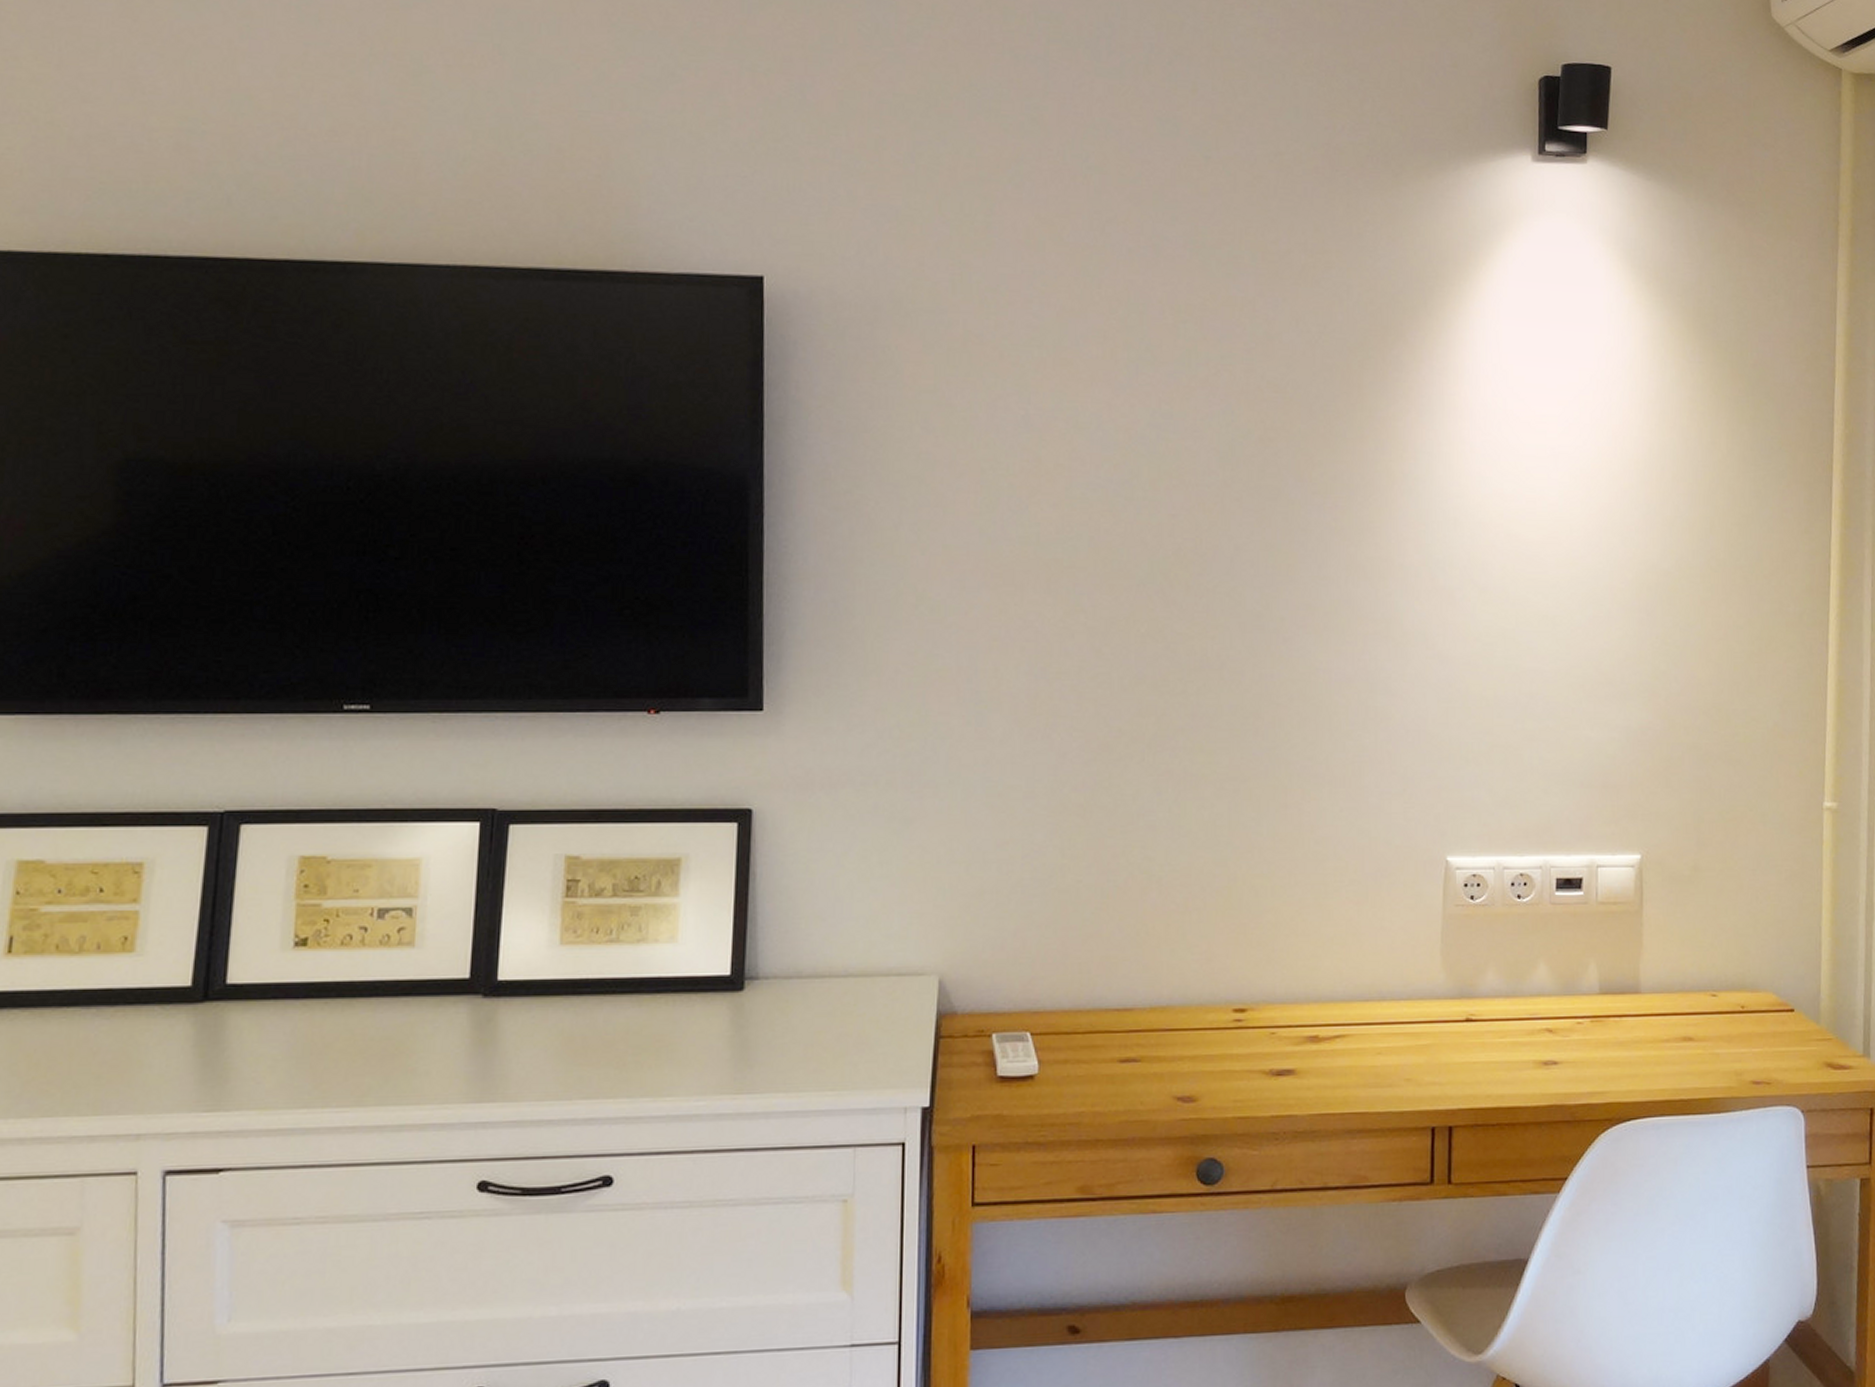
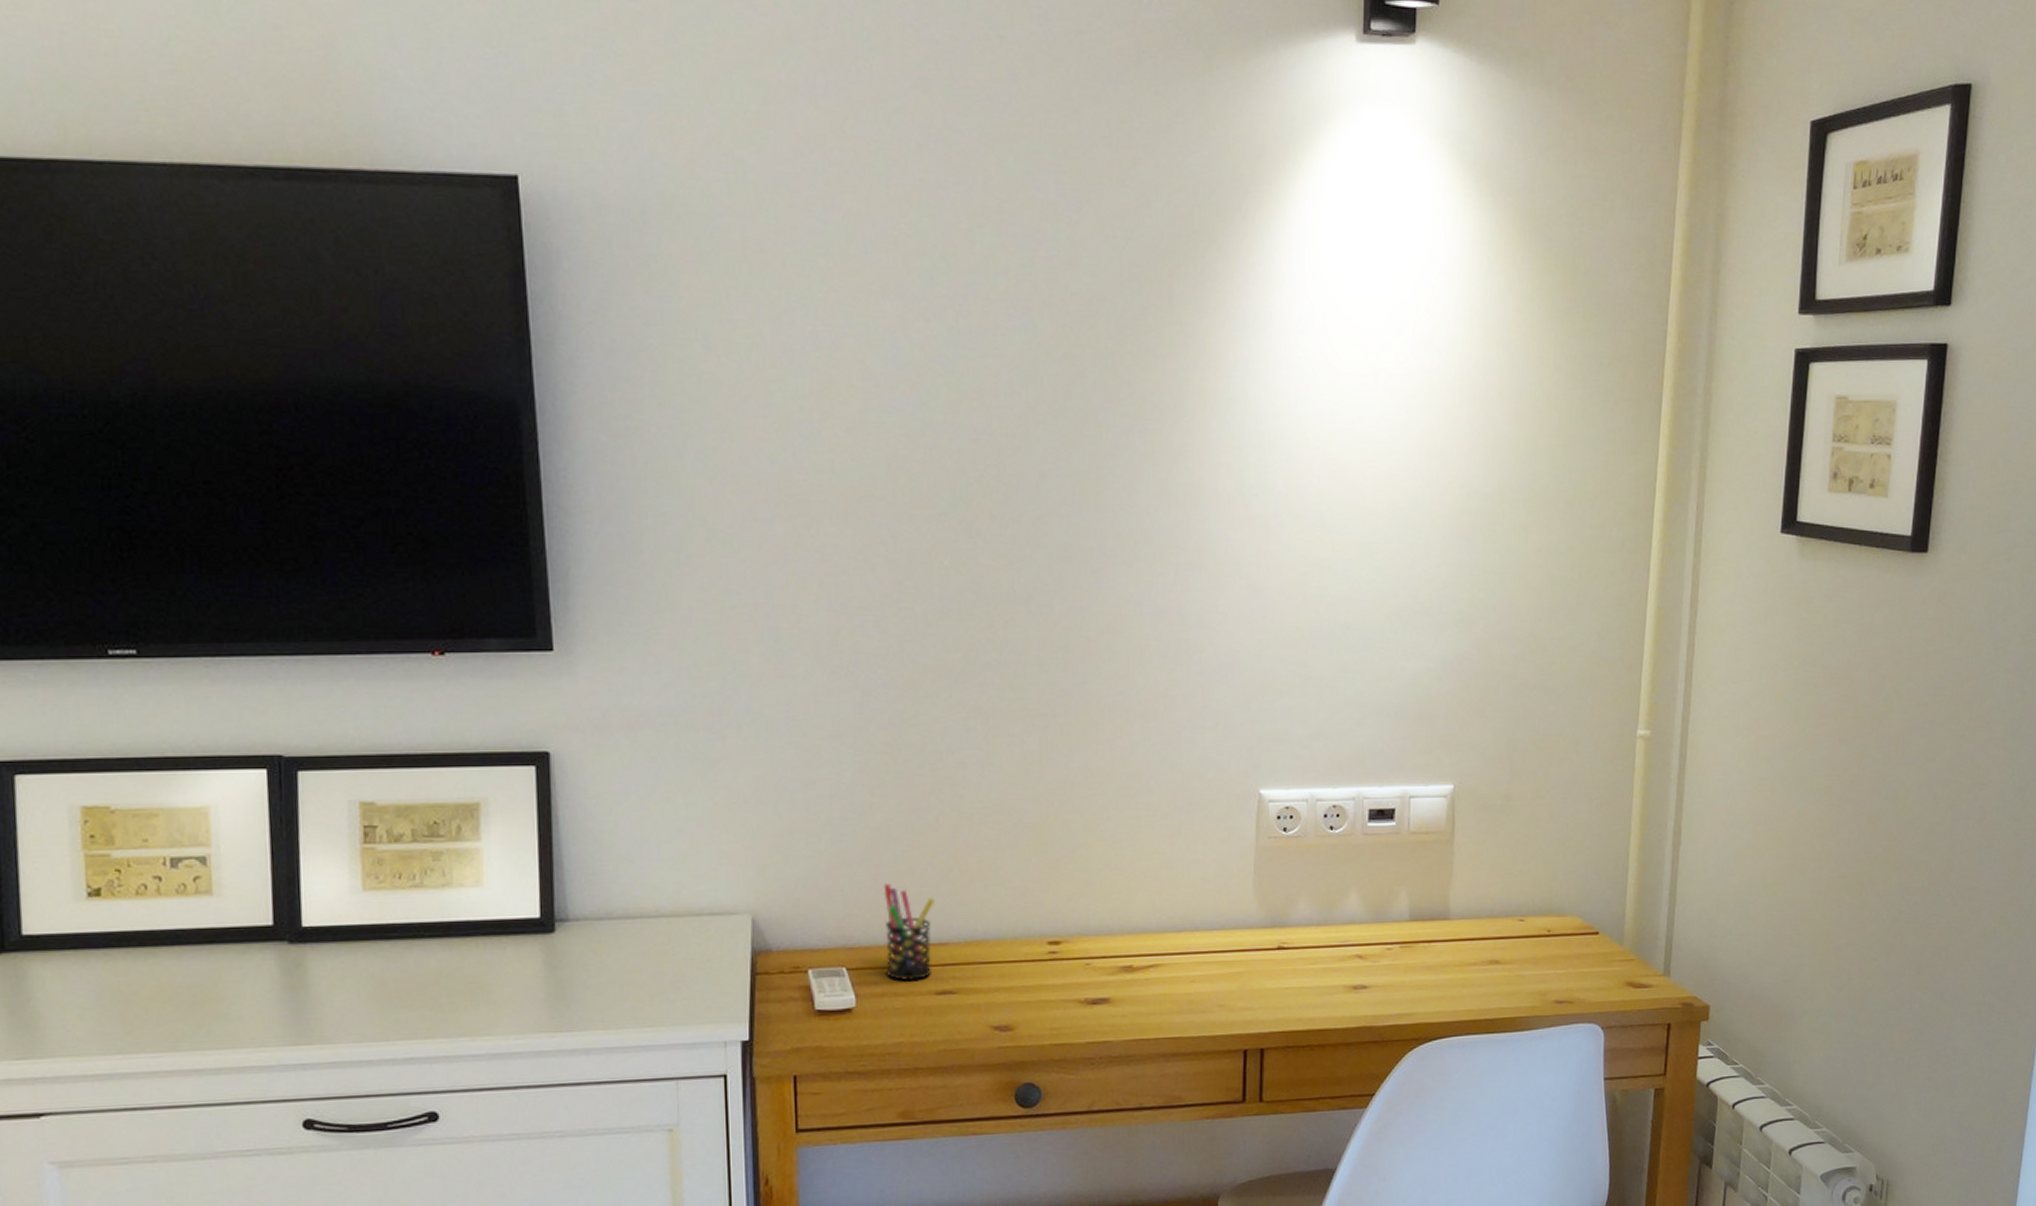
pen holder: none [1069,945,1121,1048] -> present [883,882,934,981]

